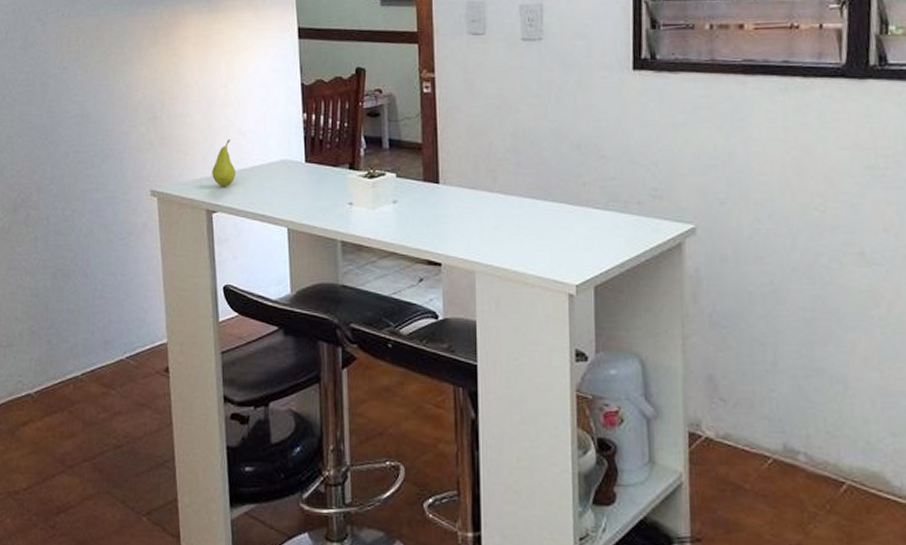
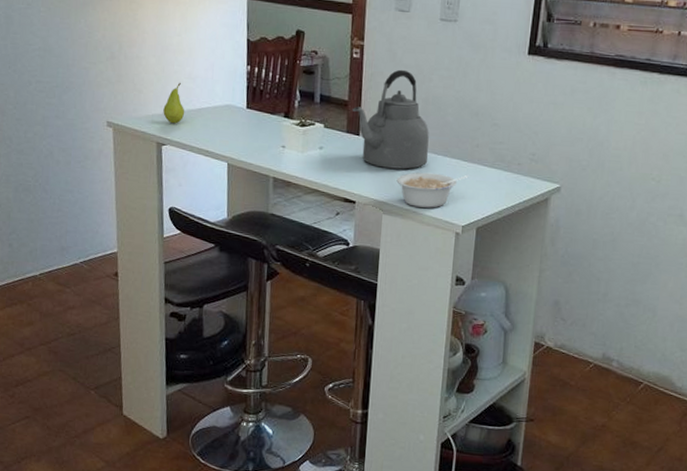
kettle: none [427,101,525,220] -> present [352,69,429,170]
legume: none [488,222,577,265] -> present [396,172,469,208]

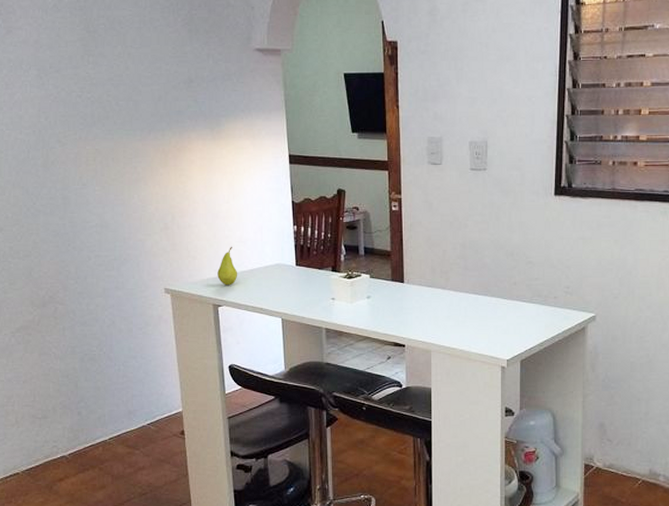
kettle: present [352,69,429,170] -> none [395,218,470,311]
legume: present [396,172,469,208] -> none [442,312,509,345]

